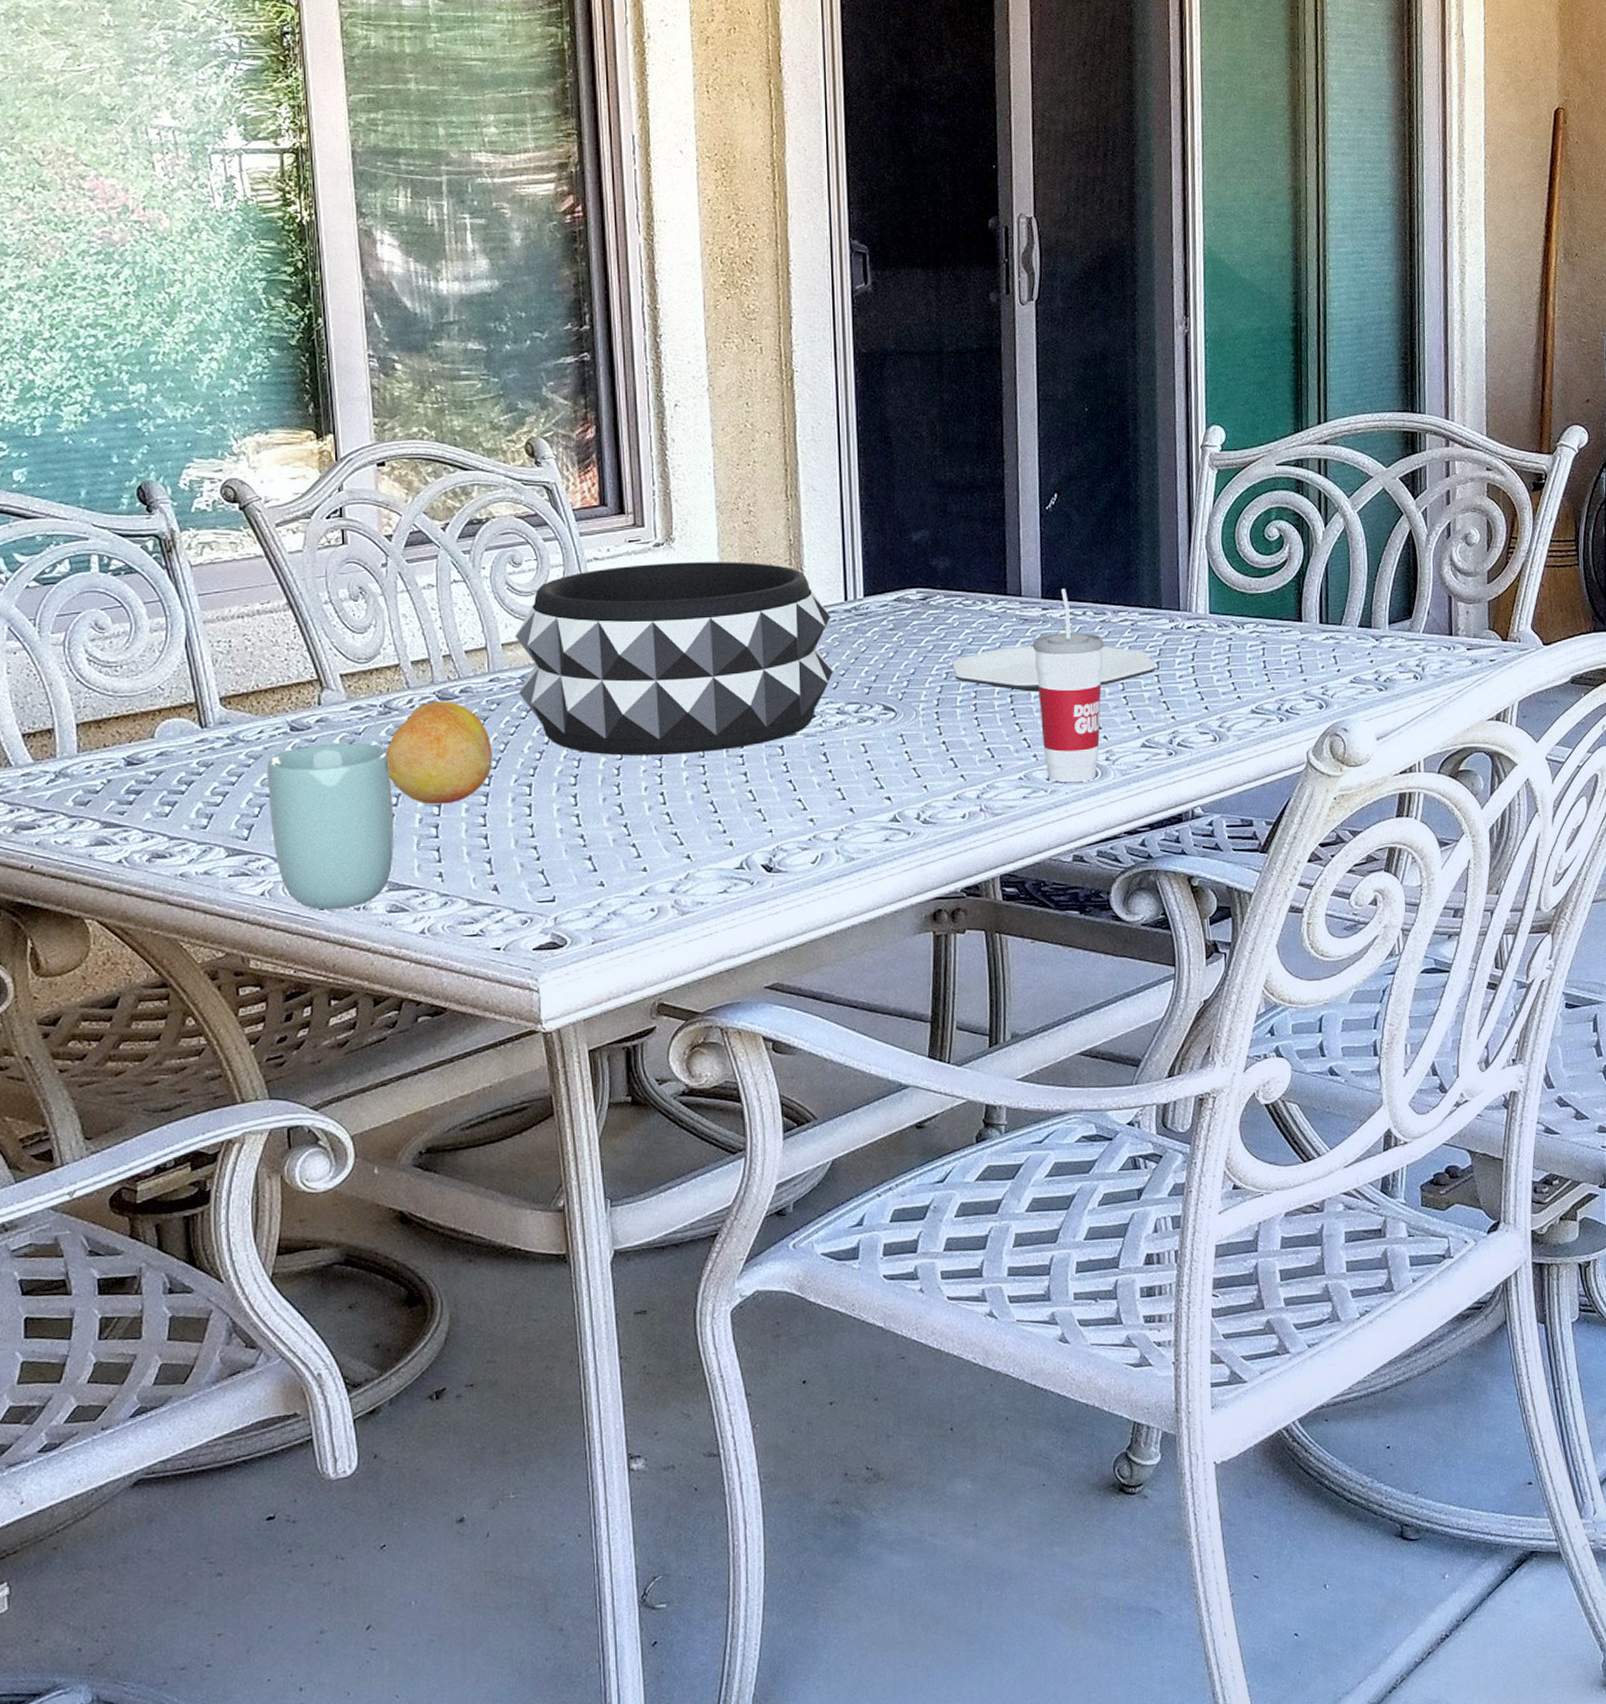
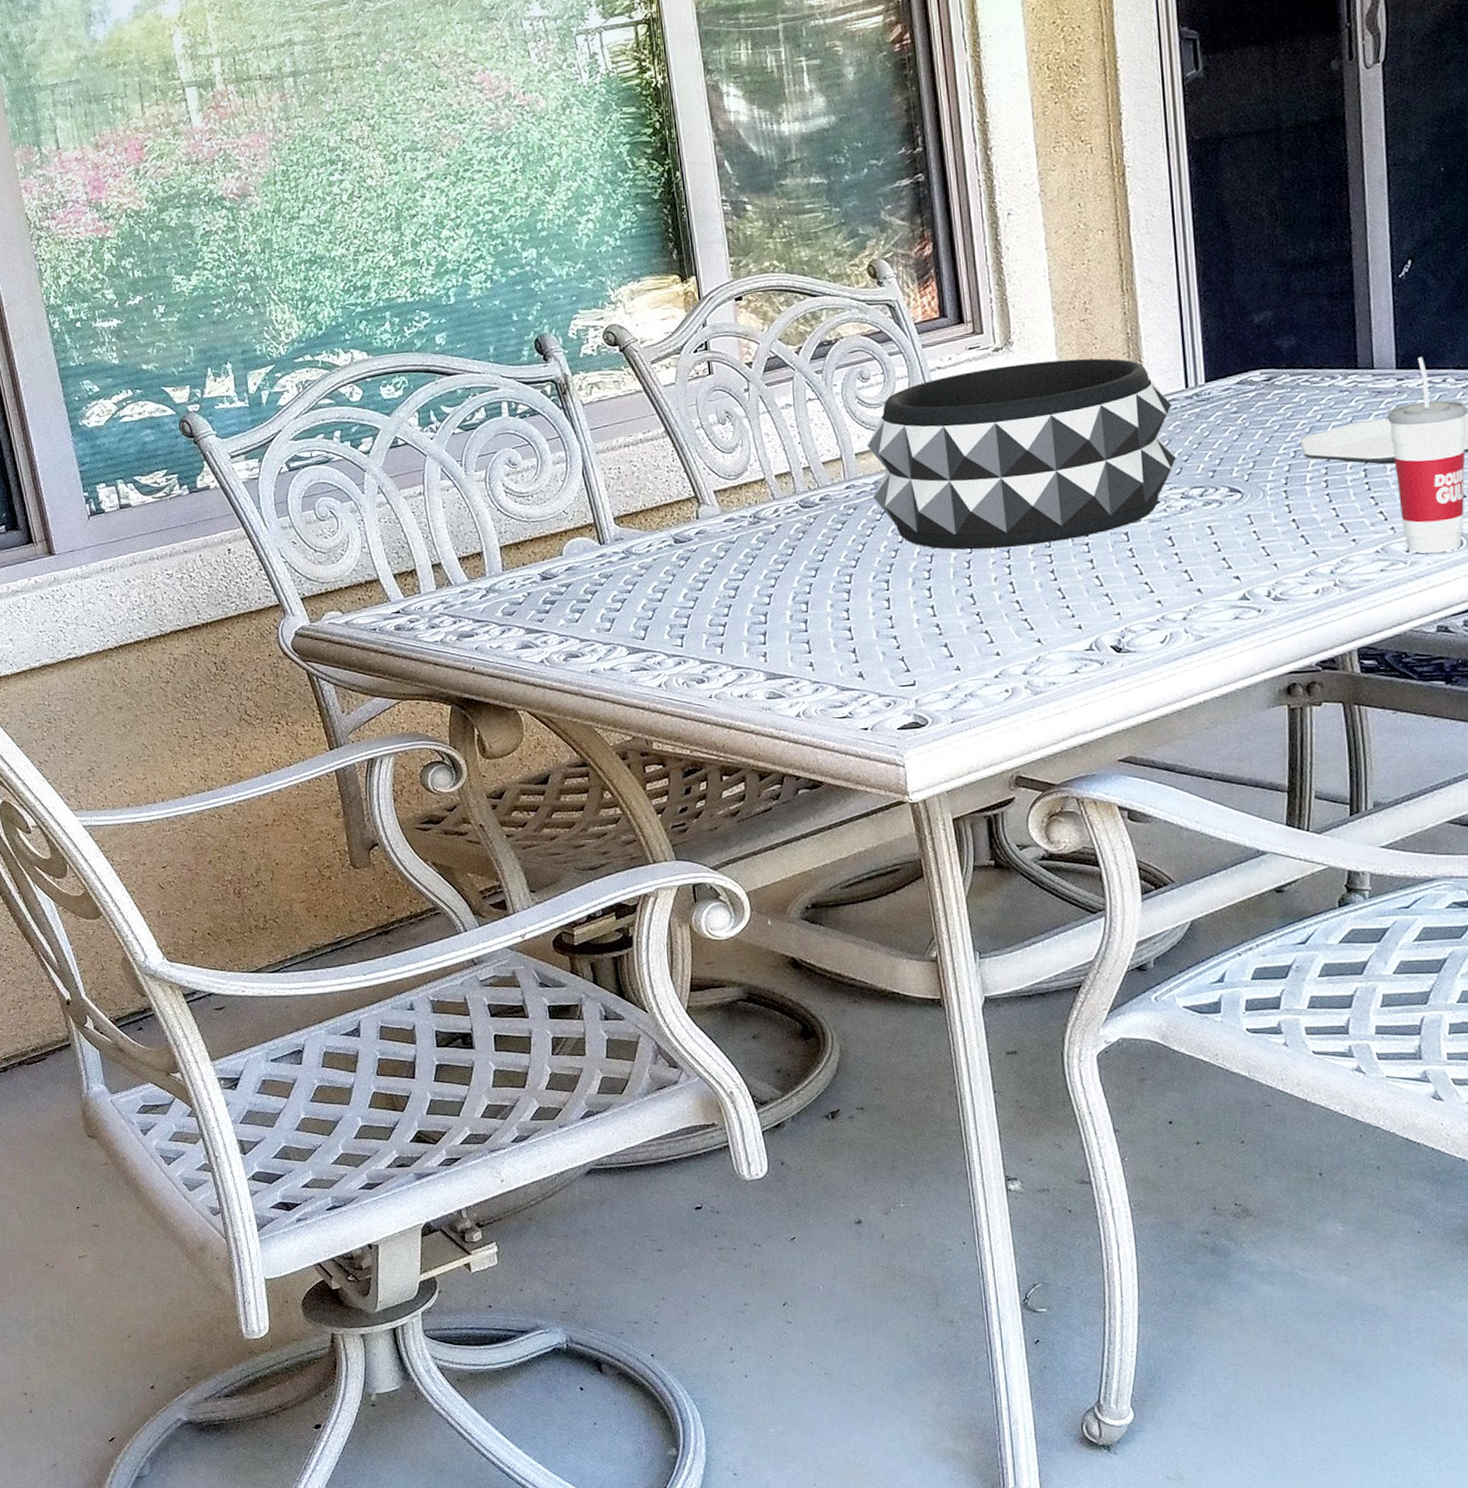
cup: present [267,743,395,910] -> none [656,550,769,698]
fruit: present [386,701,492,805] -> none [757,509,852,602]

